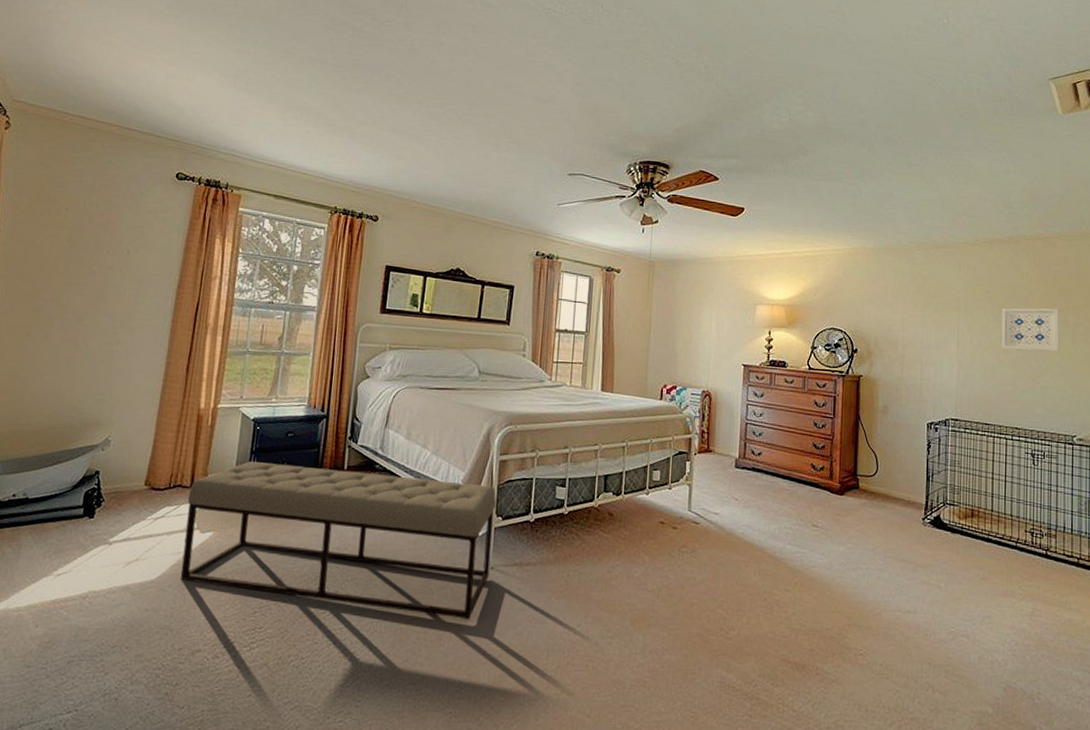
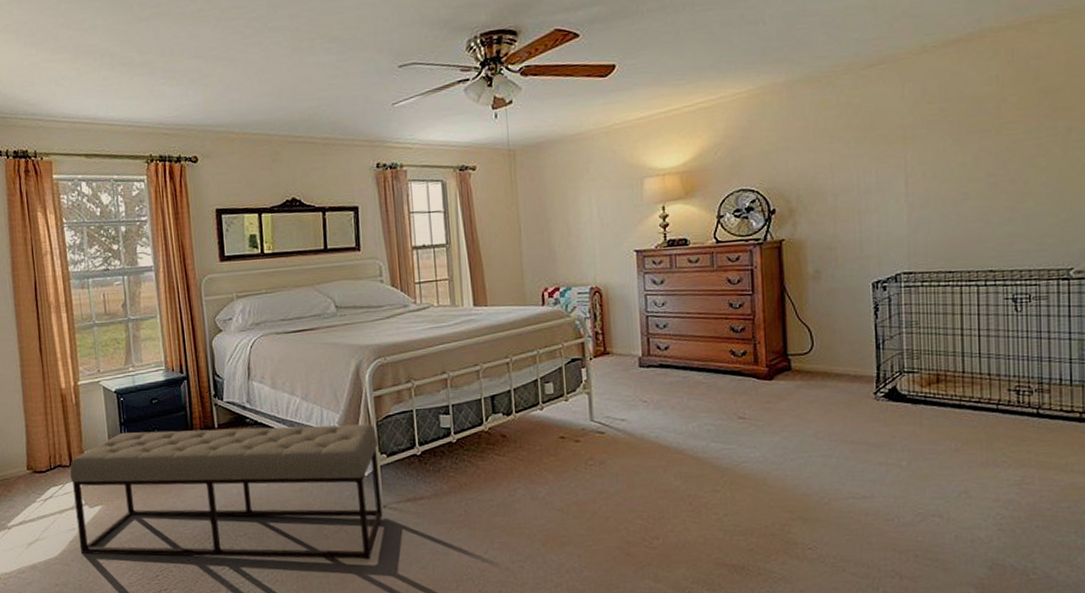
wall art: present [1001,308,1059,352] -> none [964,113,1046,177]

